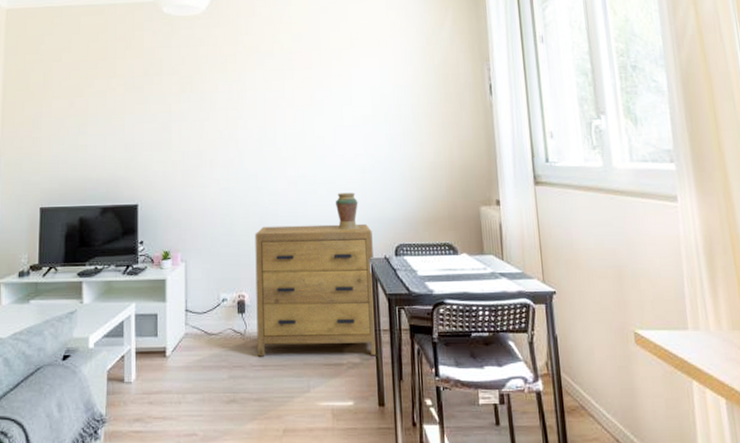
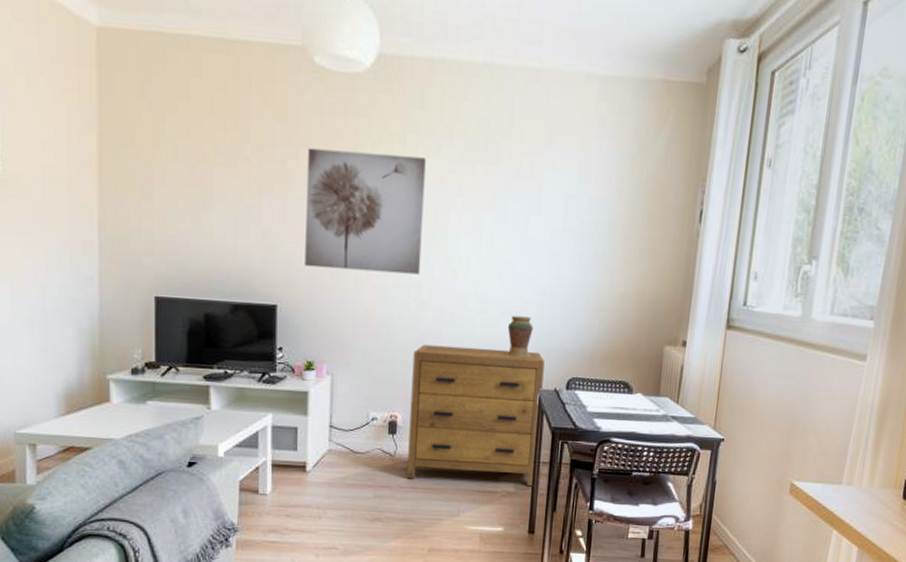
wall art: none [160,71,255,169] -> present [305,148,426,275]

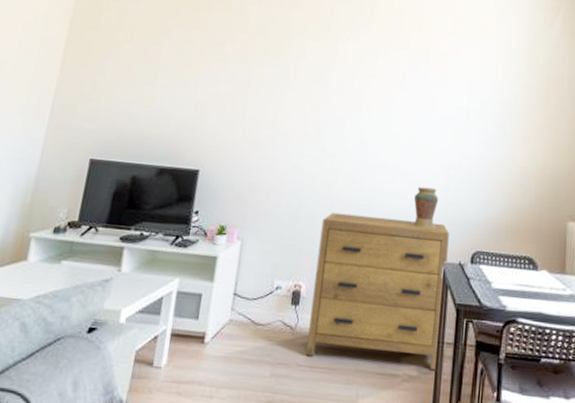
wall art: present [305,148,426,275] -> none [229,33,346,145]

